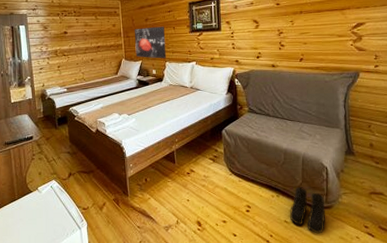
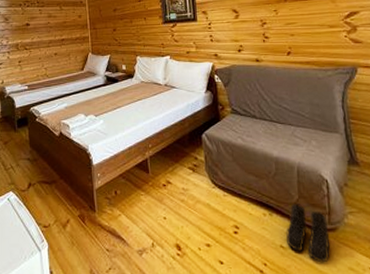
wall art: present [134,26,166,59] -> none [101,17,137,53]

